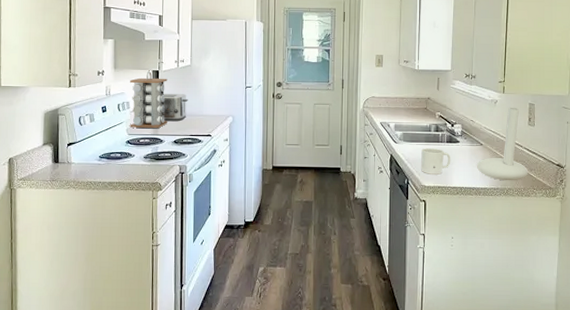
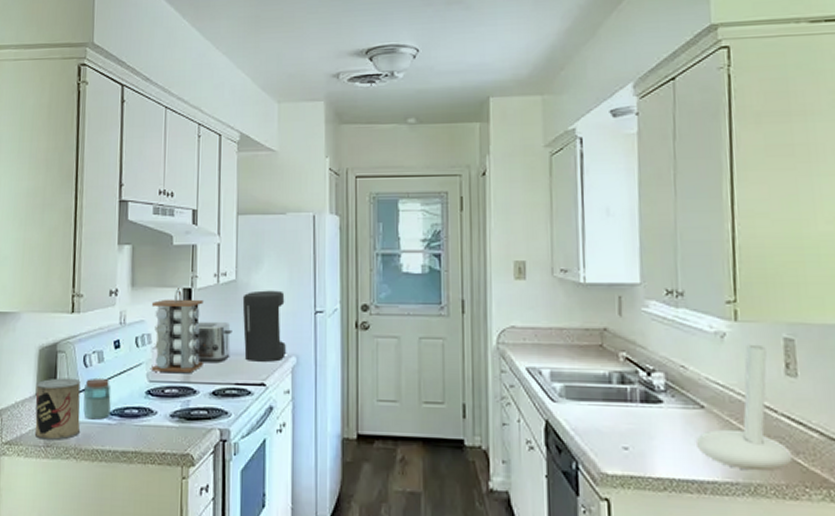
tin can: none [43,133,78,176] -> present [35,378,81,440]
peanut butter: none [80,133,101,161] -> present [83,379,112,420]
coffee maker: none [195,72,225,120] -> present [242,290,286,362]
mug: present [421,147,451,175] -> none [597,410,651,456]

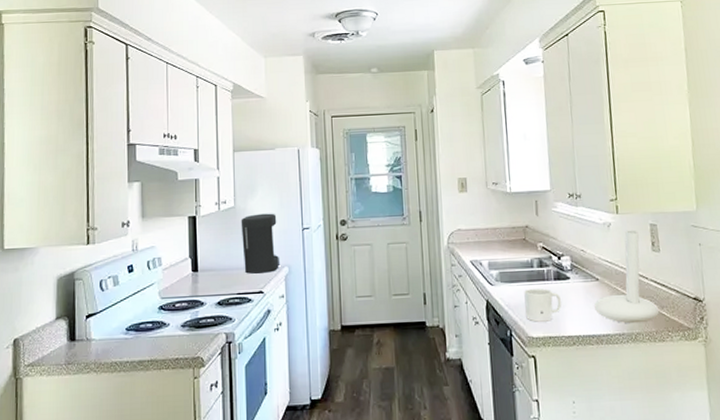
tin can: present [35,378,81,440] -> none [55,301,99,358]
peanut butter: present [83,379,112,420] -> none [101,300,127,336]
spice rack: present [151,290,204,374] -> none [162,218,209,290]
toaster: present [197,322,232,364] -> none [202,243,233,279]
mug: none [597,410,651,456] -> present [524,288,562,322]

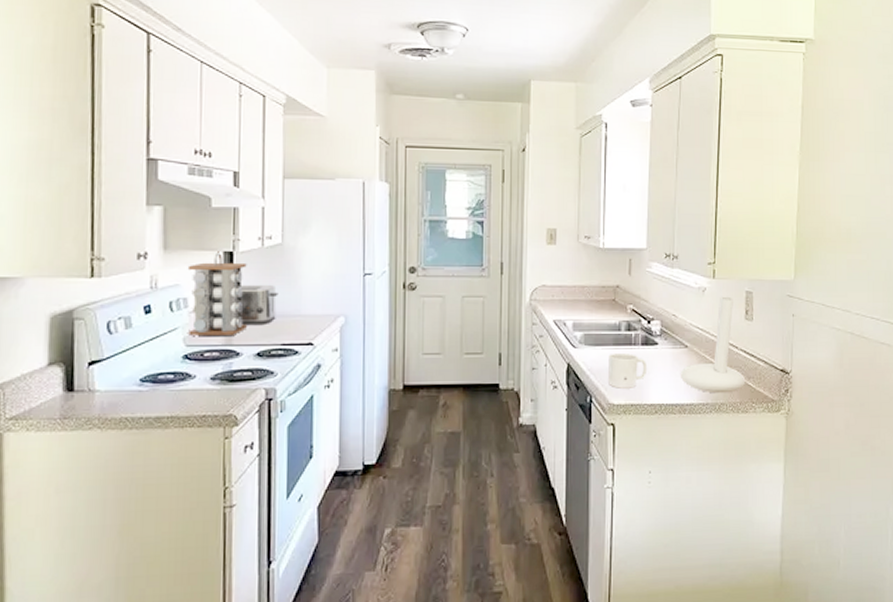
spice rack: none [162,218,209,290] -> present [188,253,247,337]
toaster: none [202,243,233,279] -> present [239,285,278,326]
coffee maker: present [241,213,279,274] -> none [289,254,334,322]

